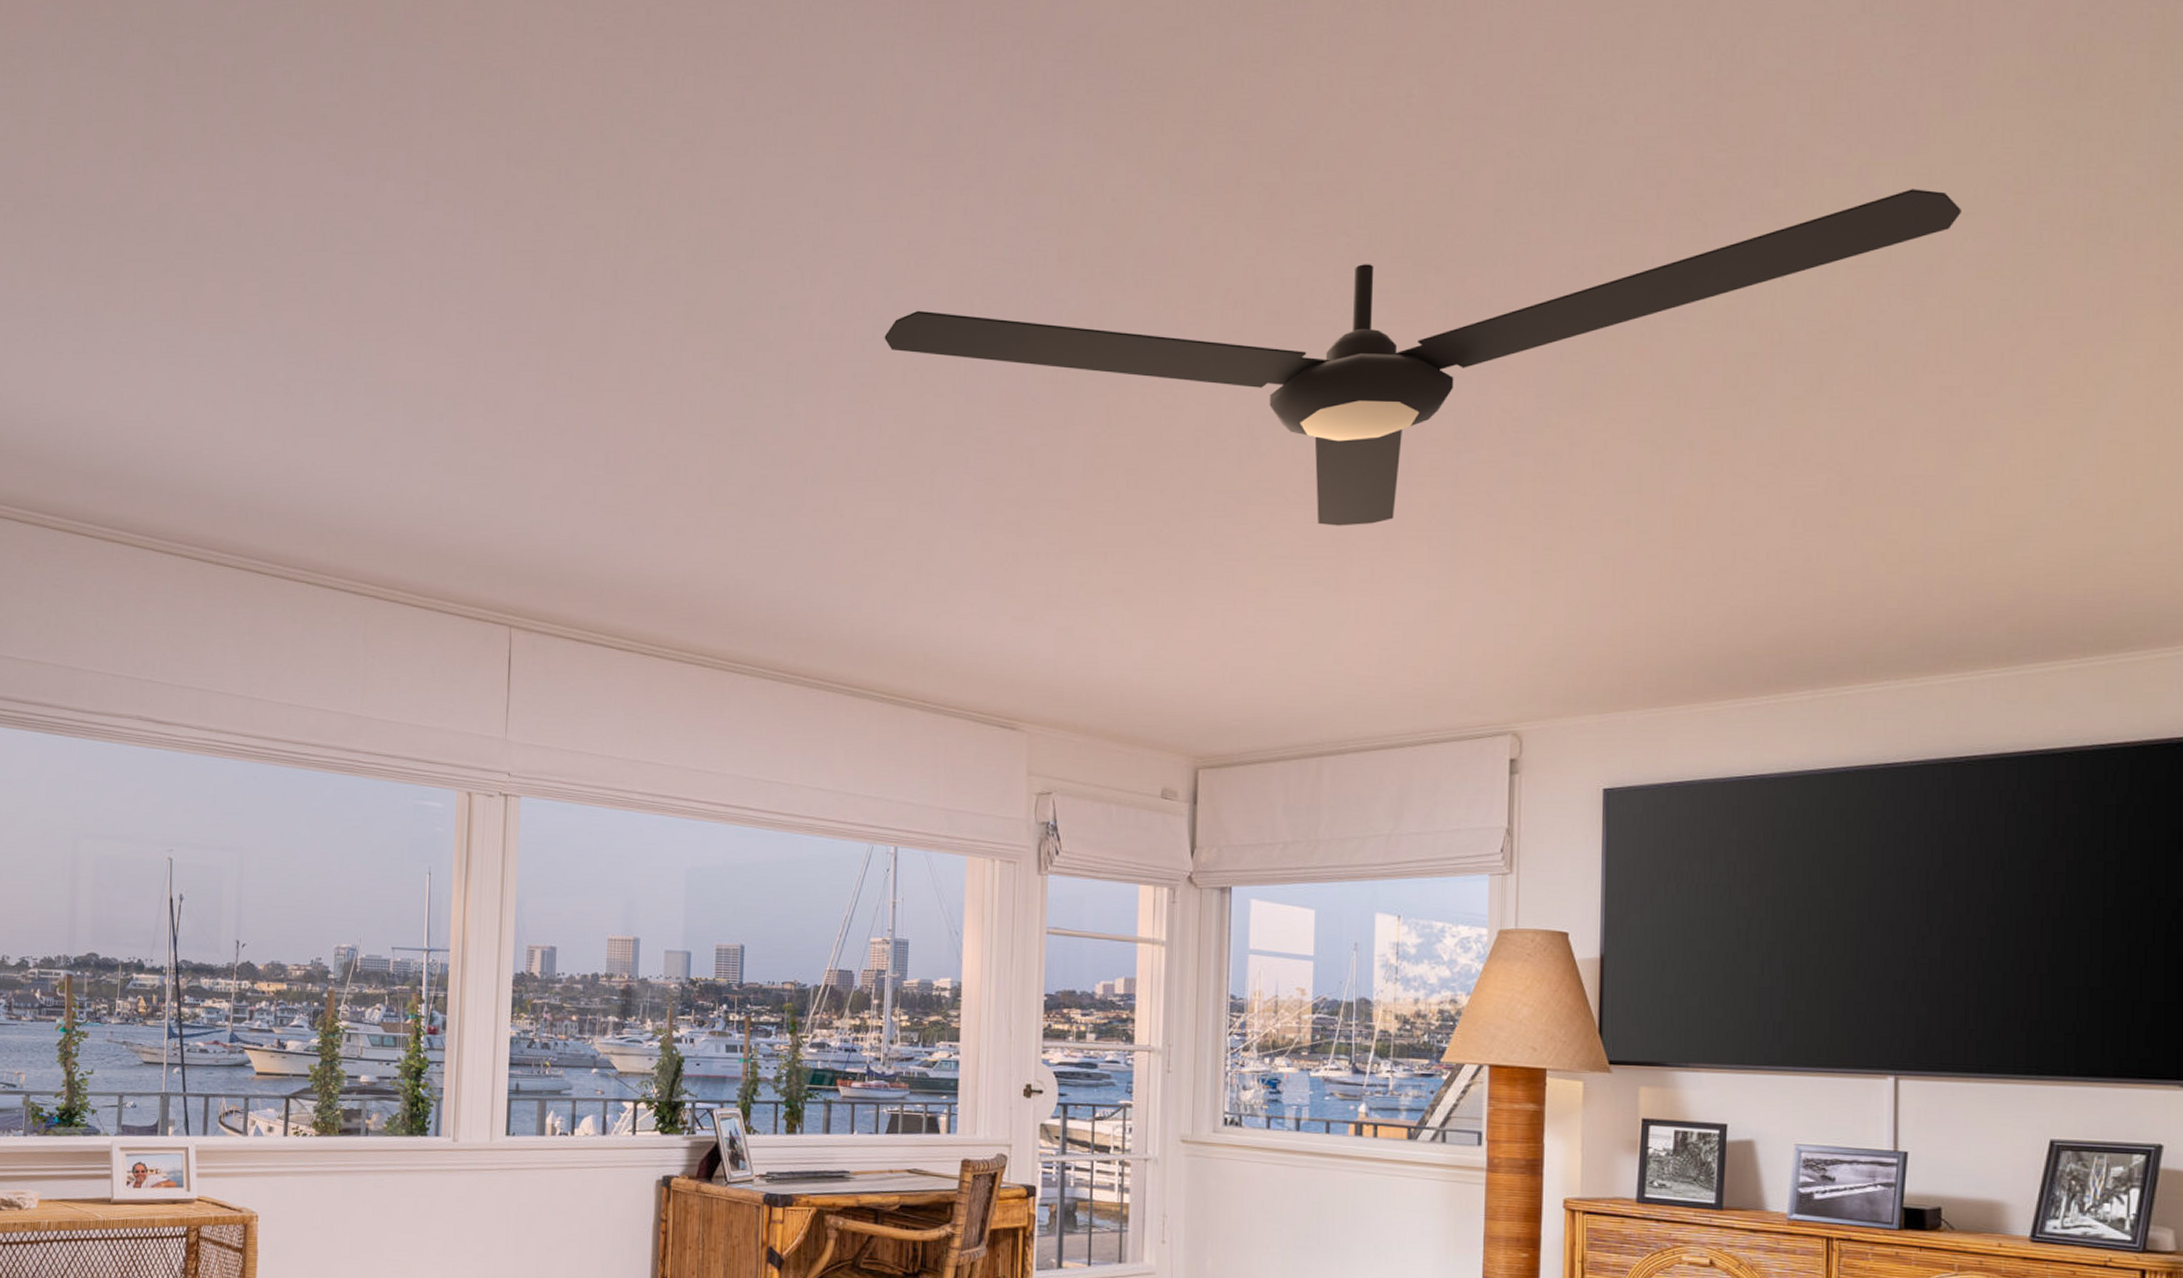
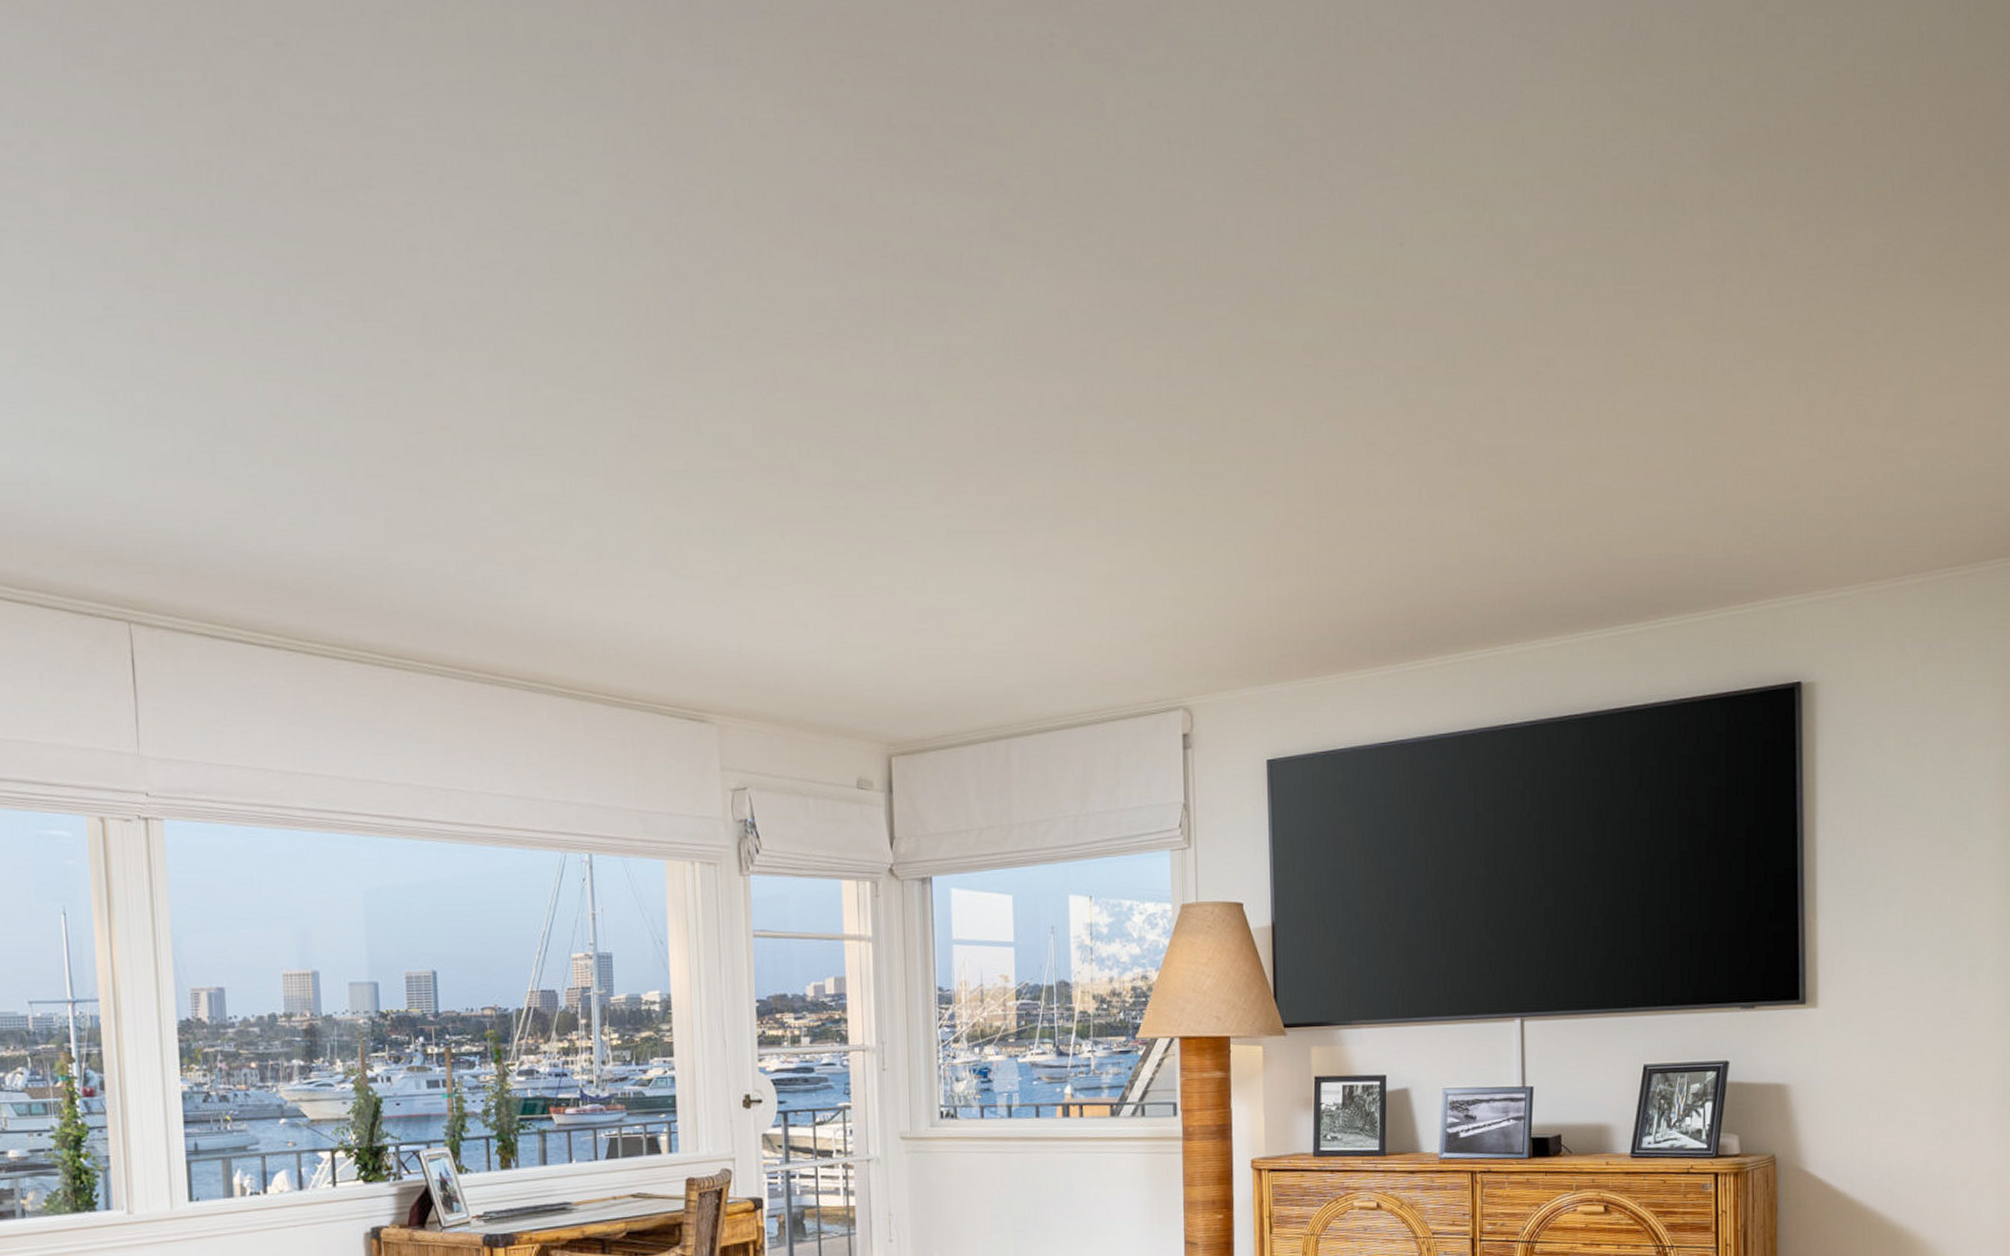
ceiling fan: present [884,189,1961,526] -> none [528,158,1550,498]

